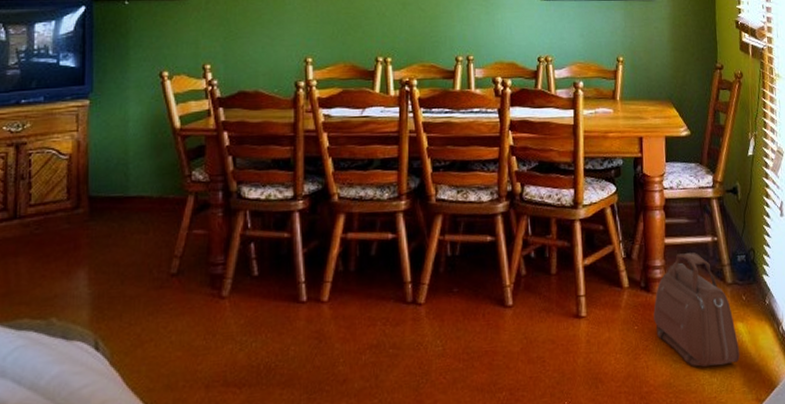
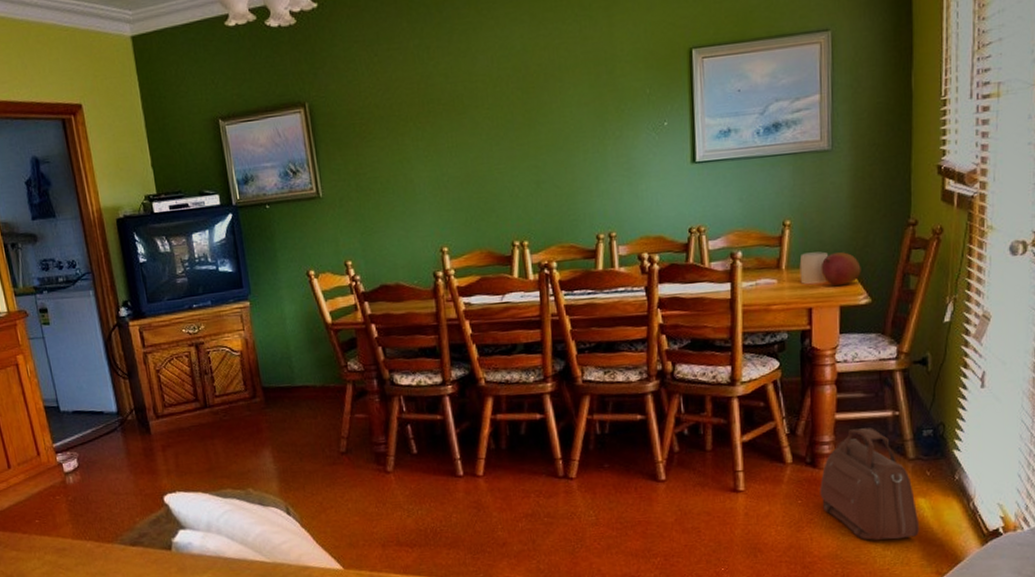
mug: none [631,86,654,116] -> present [799,251,828,285]
fruit: none [648,88,682,118] -> present [820,252,861,286]

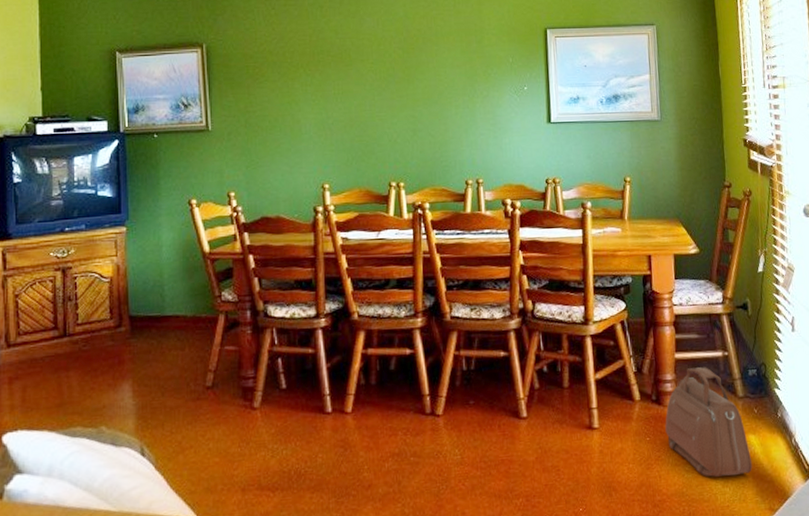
mug: present [799,251,828,285] -> none [639,206,662,235]
fruit: present [820,252,861,286] -> none [656,207,690,236]

